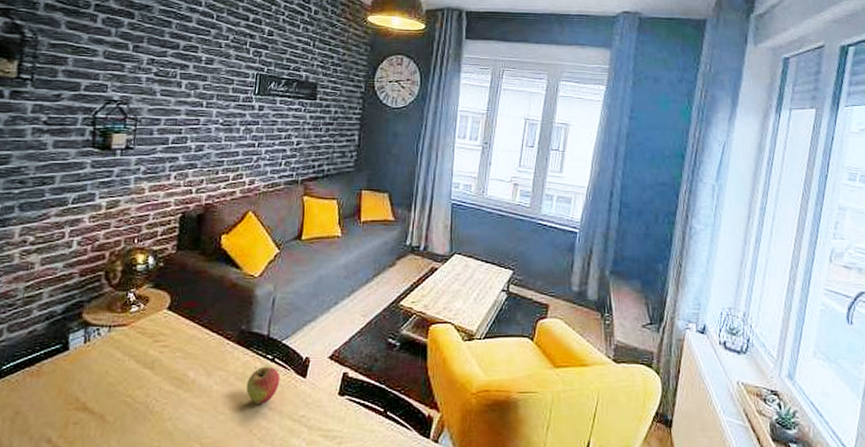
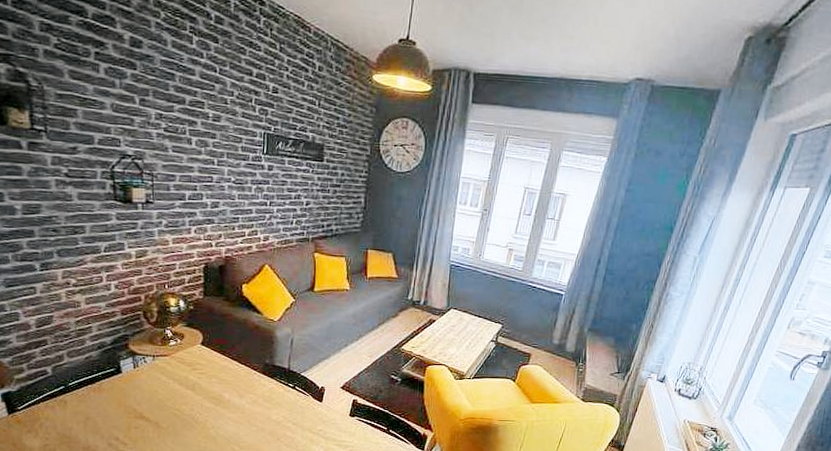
apple: present [246,366,281,404] -> none [272,392,301,420]

